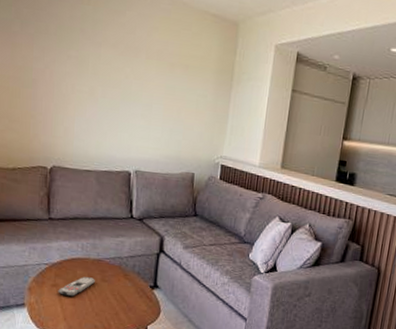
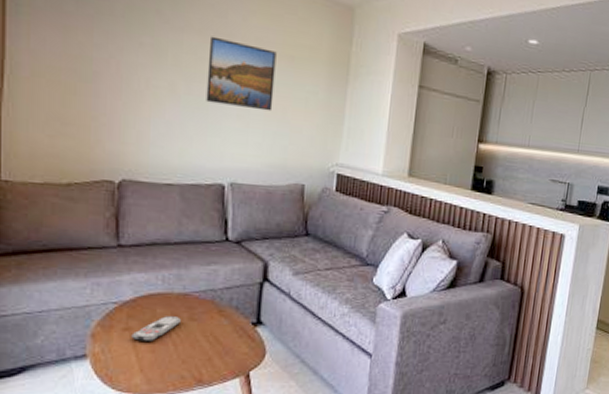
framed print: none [117,49,174,112] -> present [206,36,277,111]

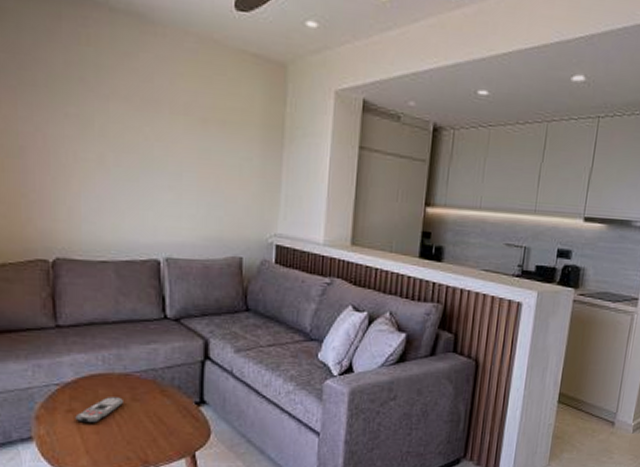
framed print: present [206,36,277,111] -> none [136,103,207,181]

